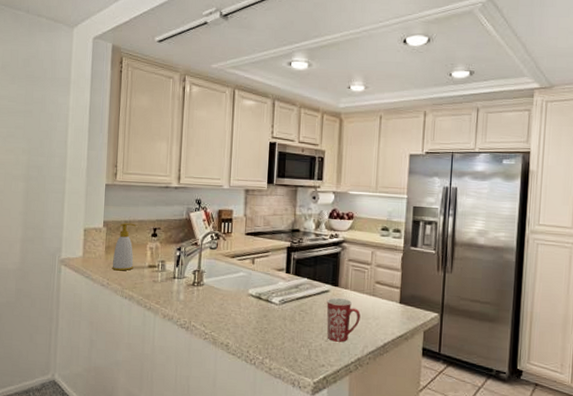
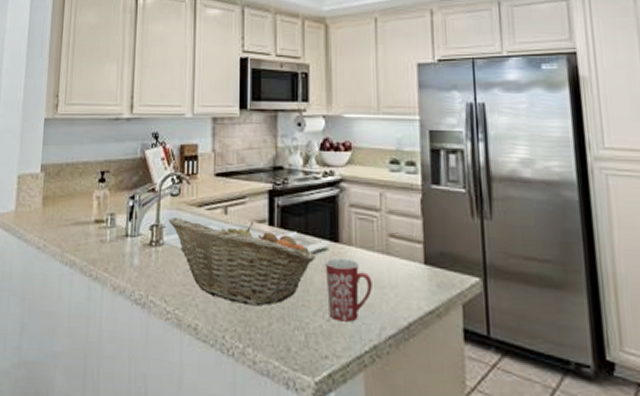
soap bottle: present [112,223,136,271] -> none [49,166,80,229]
fruit basket: none [208,265,320,331] -> present [168,218,316,306]

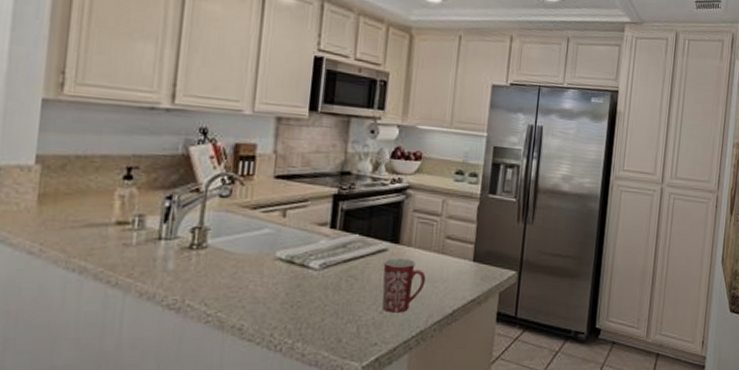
fruit basket: present [168,218,316,306] -> none [215,220,375,304]

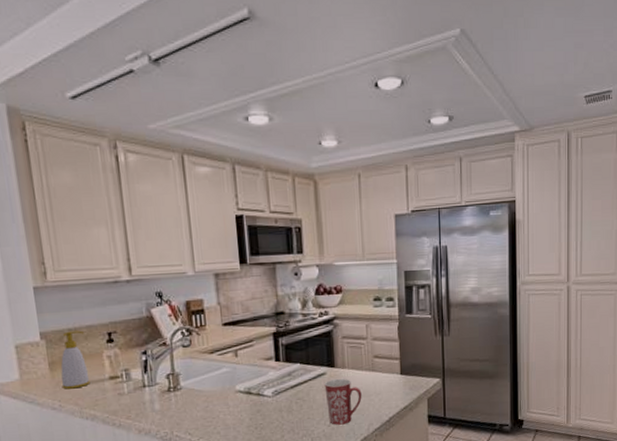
soap bottle: none [49,158,96,231] -> present [60,330,90,389]

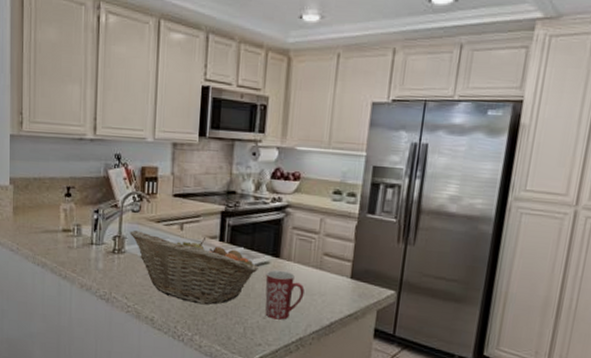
soap bottle: present [60,330,90,389] -> none [21,180,46,235]
fruit basket: none [183,360,316,426] -> present [129,231,258,305]

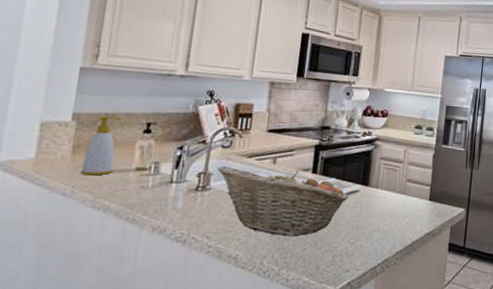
soap bottle: none [21,180,46,235] -> present [80,116,121,176]
mug: present [265,270,305,320] -> none [354,197,390,244]

